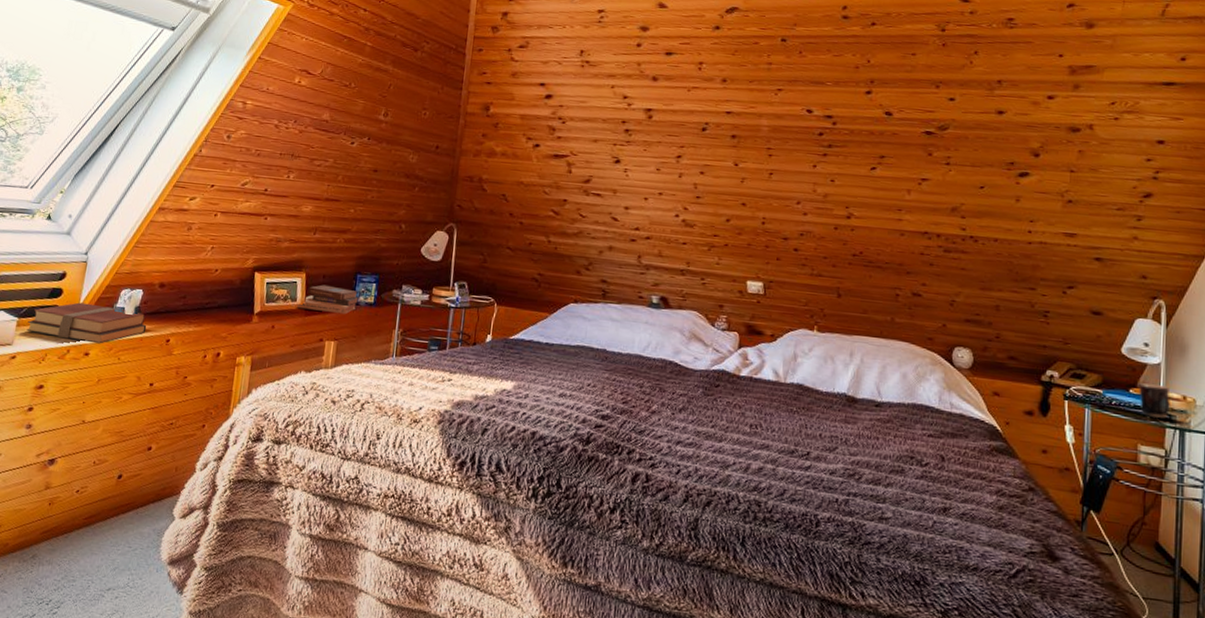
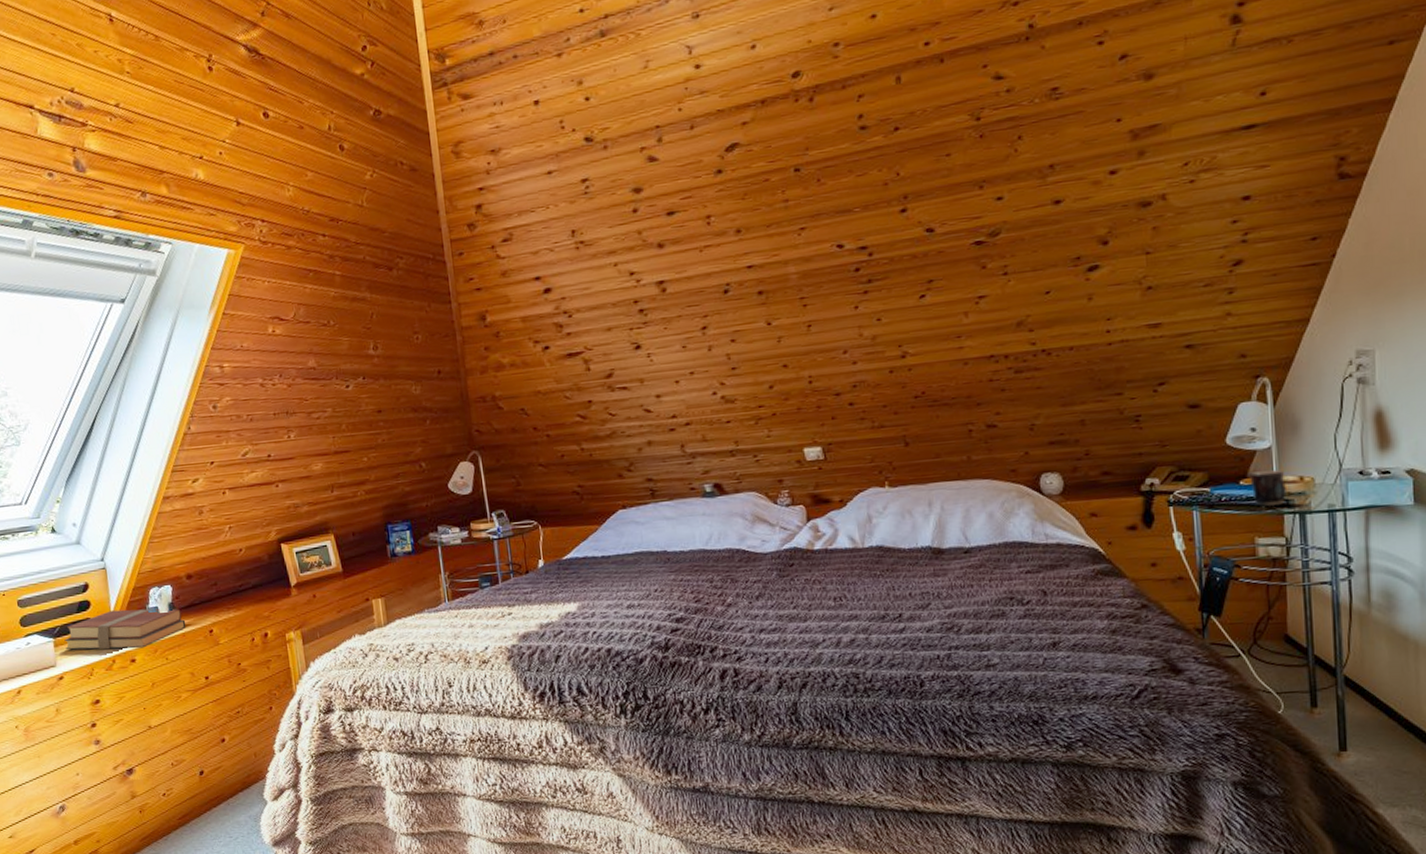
books: present [296,284,359,315] -> none [332,542,396,572]

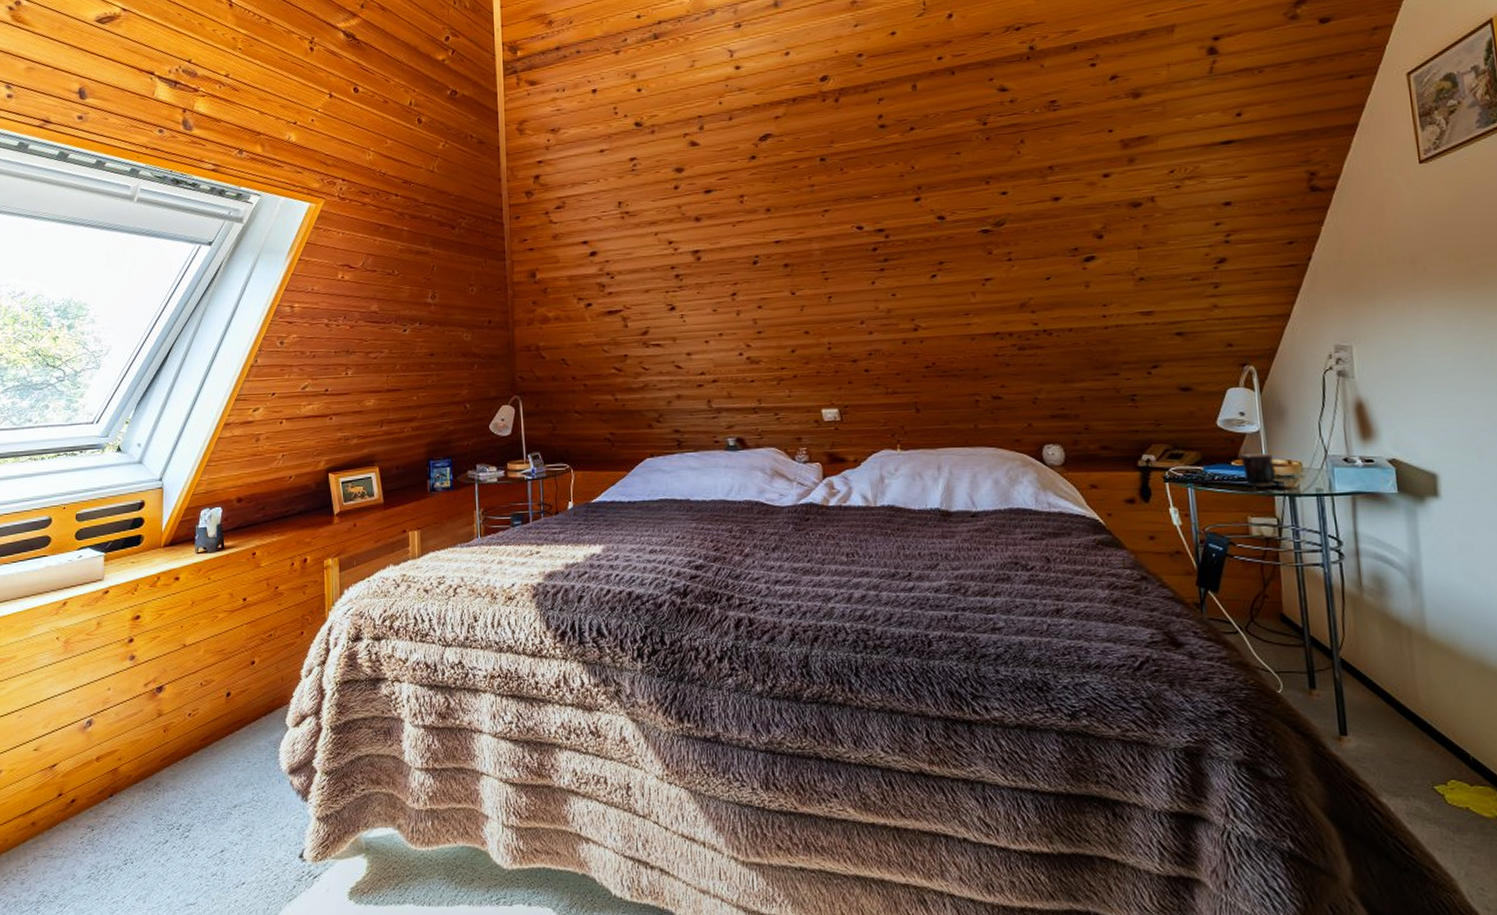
books: present [64,608,187,650] -> none [115,528,231,567]

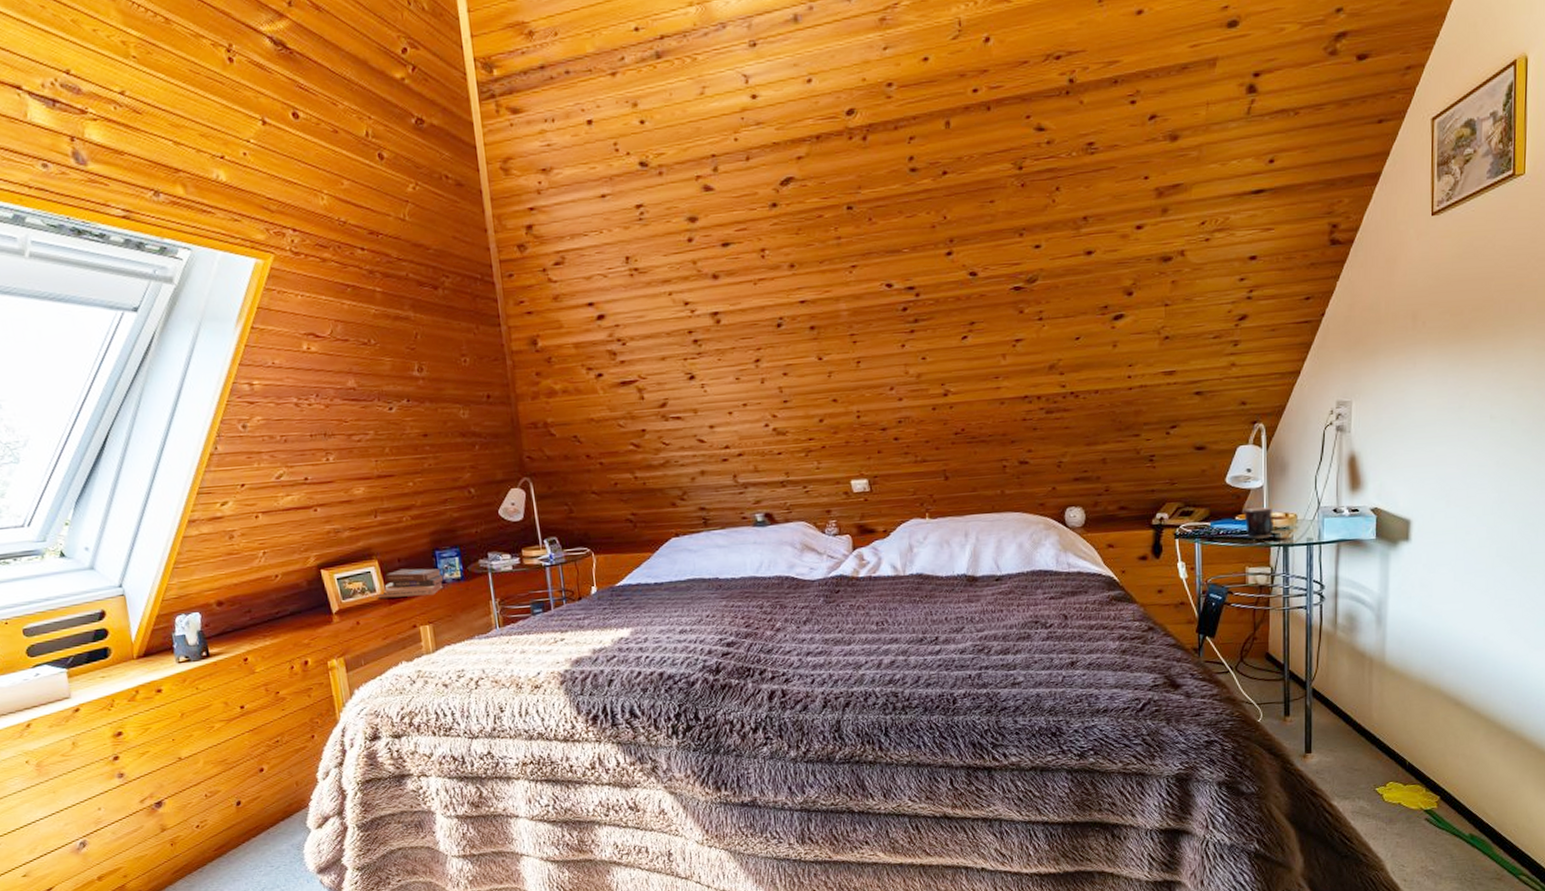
books: none [374,476,435,503] -> present [376,568,444,599]

